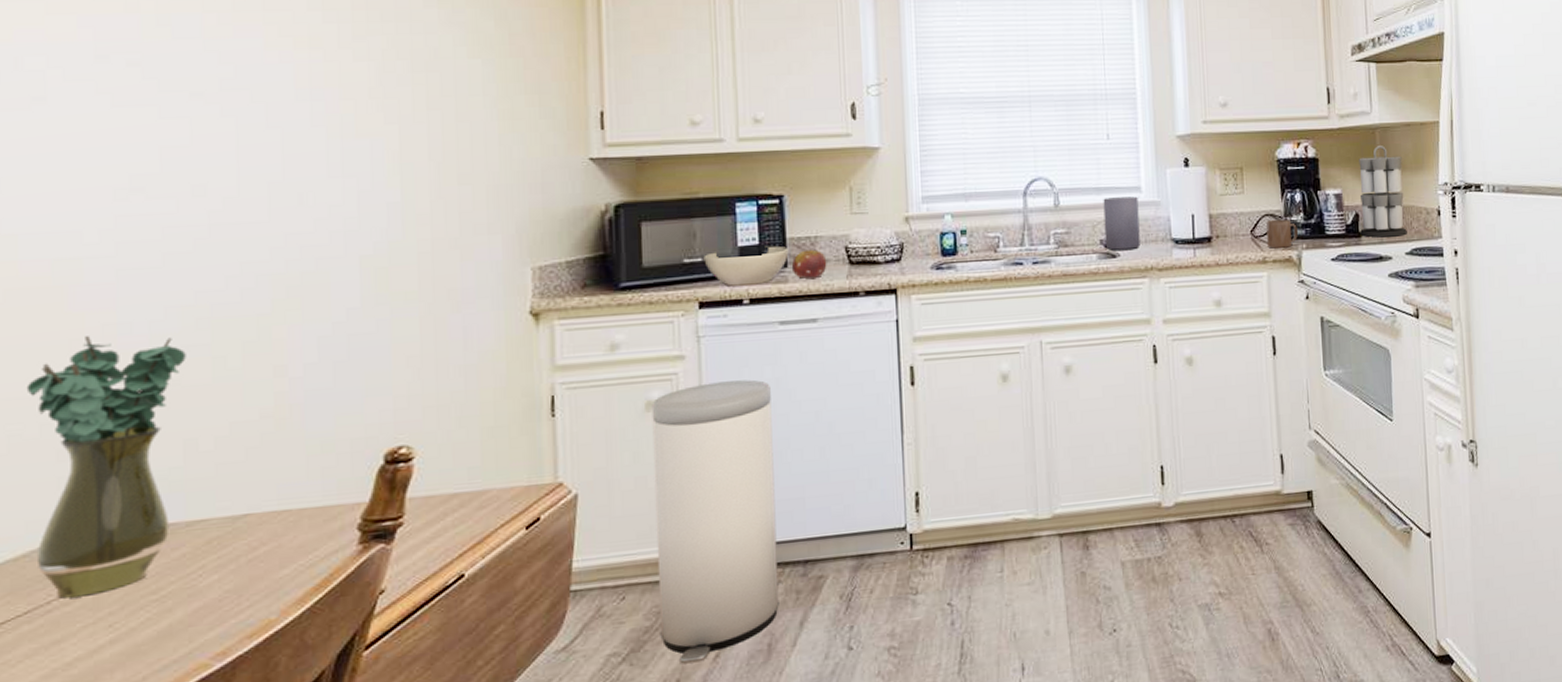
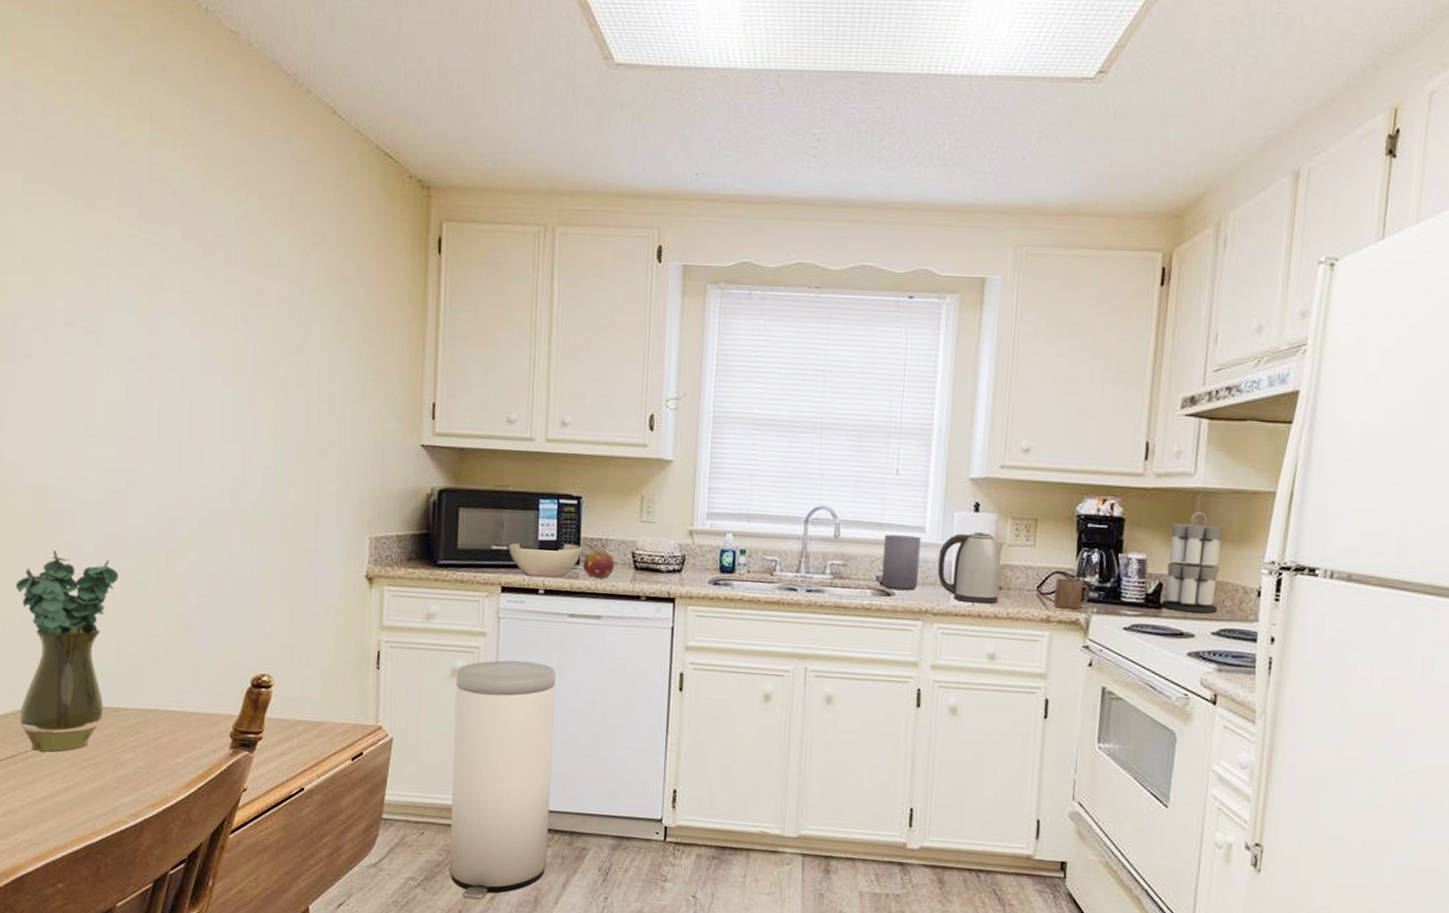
kettle: none [1157,185,1218,255] -> present [937,531,1004,605]

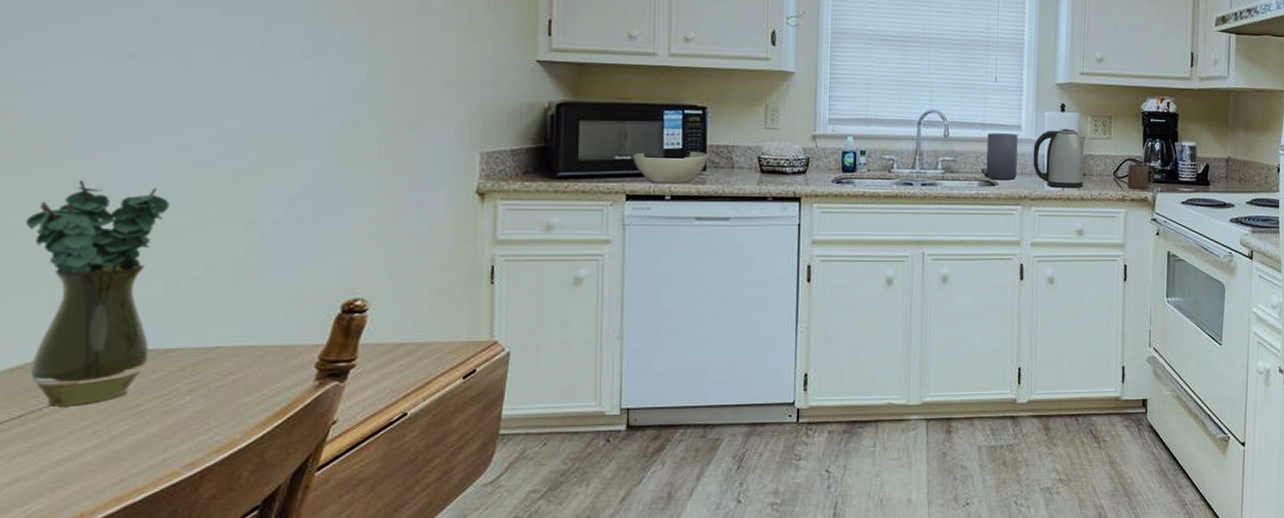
pedal bin: present [449,660,556,900] -> none [575,265,684,504]
fruit: present [582,550,615,579] -> none [709,157,741,183]
spice rack: present [1161,512,1224,614] -> none [1208,107,1251,187]

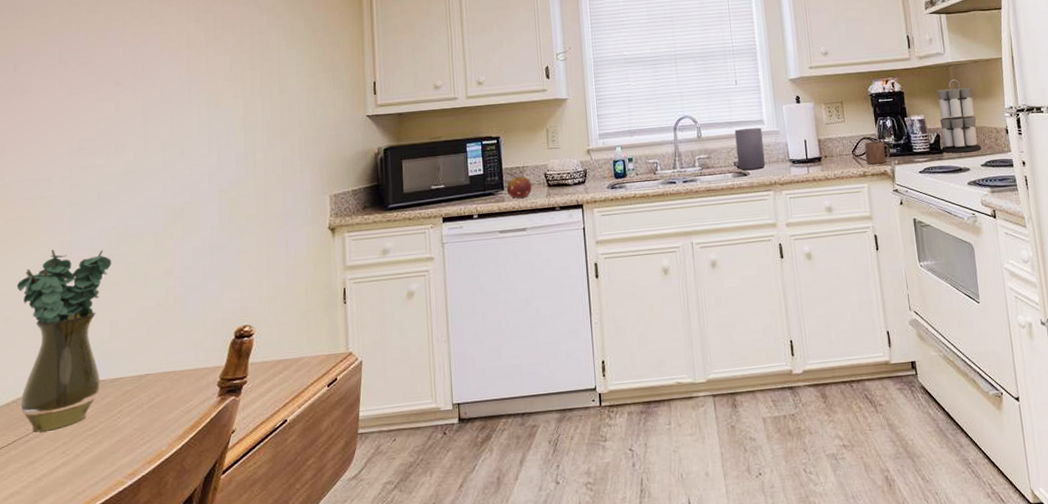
bowl: present [633,151,708,185] -> none [445,174,505,206]
fruit: none [709,157,741,183] -> present [506,176,532,199]
kettle: present [1033,128,1086,189] -> none [776,117,827,172]
spice rack: none [1208,107,1251,187] -> present [937,79,981,153]

